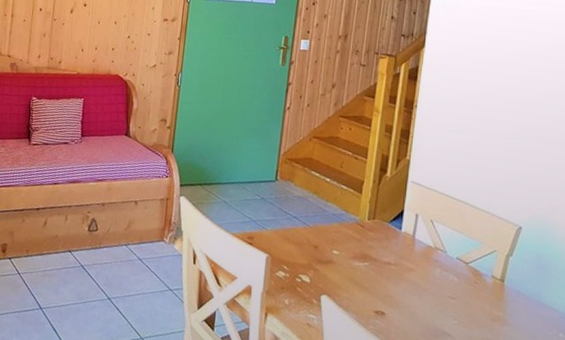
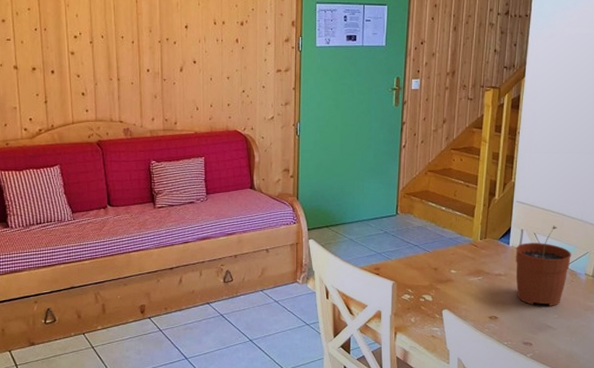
plant pot: none [408,214,476,310] -> present [516,225,572,306]

